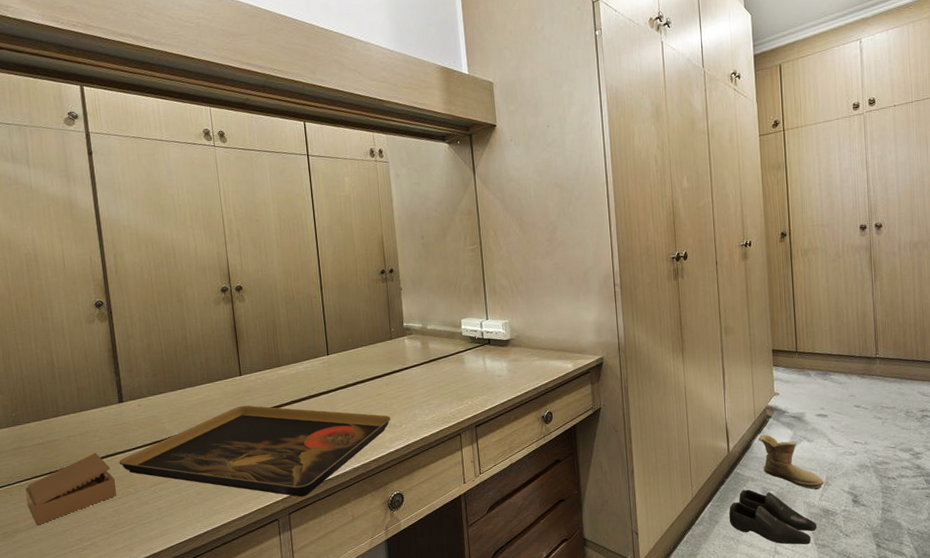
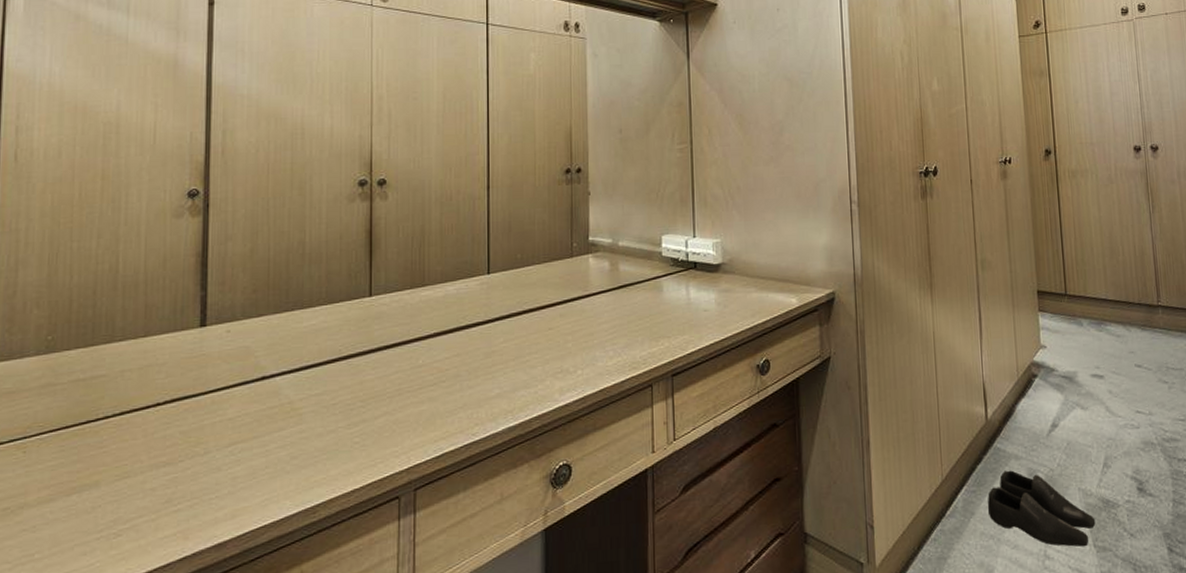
jewelry box: present [25,453,116,526] -> none [45,395,179,499]
decorative tray: present [119,405,391,497] -> none [187,336,563,466]
boot: present [758,434,824,489] -> none [1021,398,1103,472]

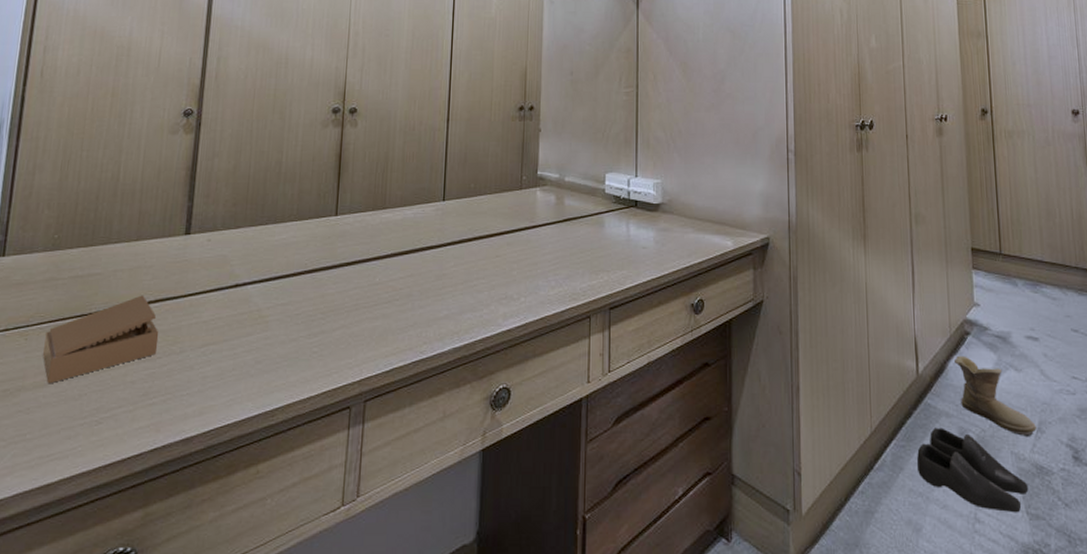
jewelry box: none [45,395,179,499] -> present [42,295,159,384]
boot: none [1021,398,1103,472] -> present [953,355,1036,436]

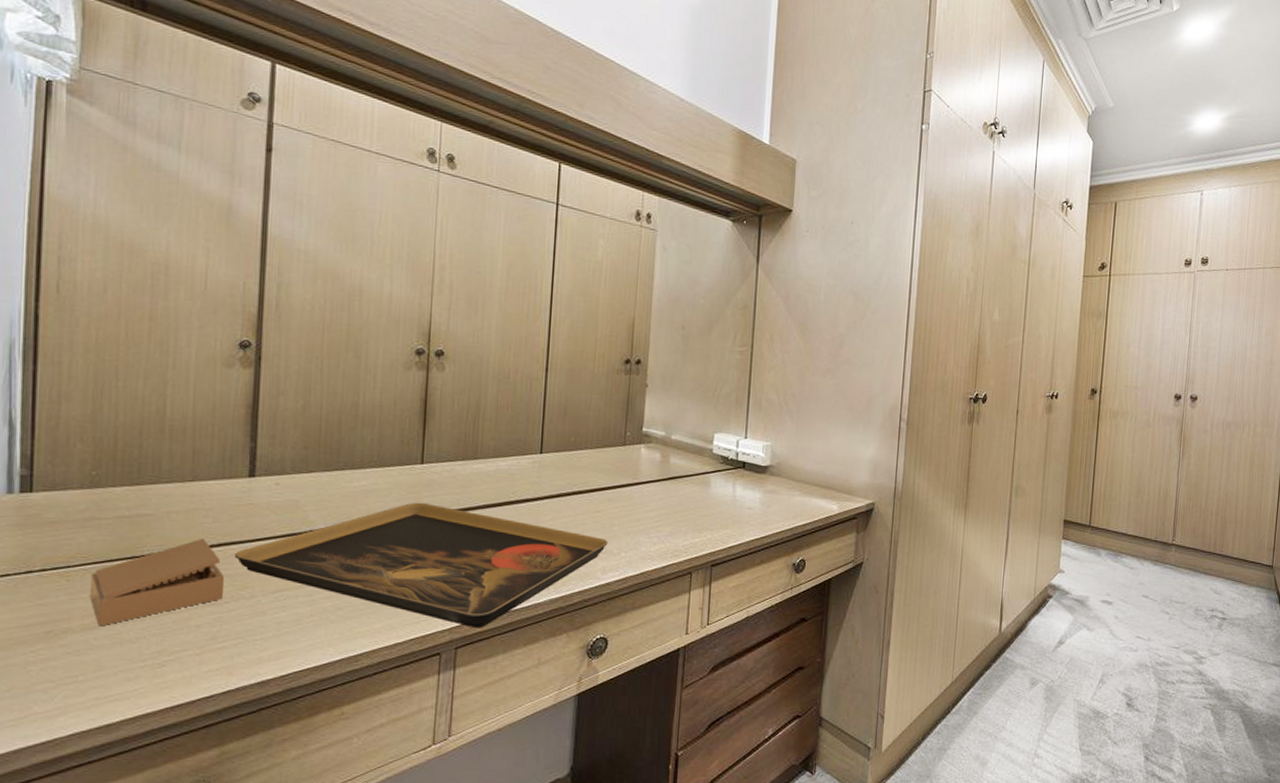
decorative tray: none [168,253,508,380] -> present [234,502,608,629]
shoe: present [917,428,1029,513] -> none [990,678,1085,750]
boot: present [953,355,1036,436] -> none [1034,616,1099,686]

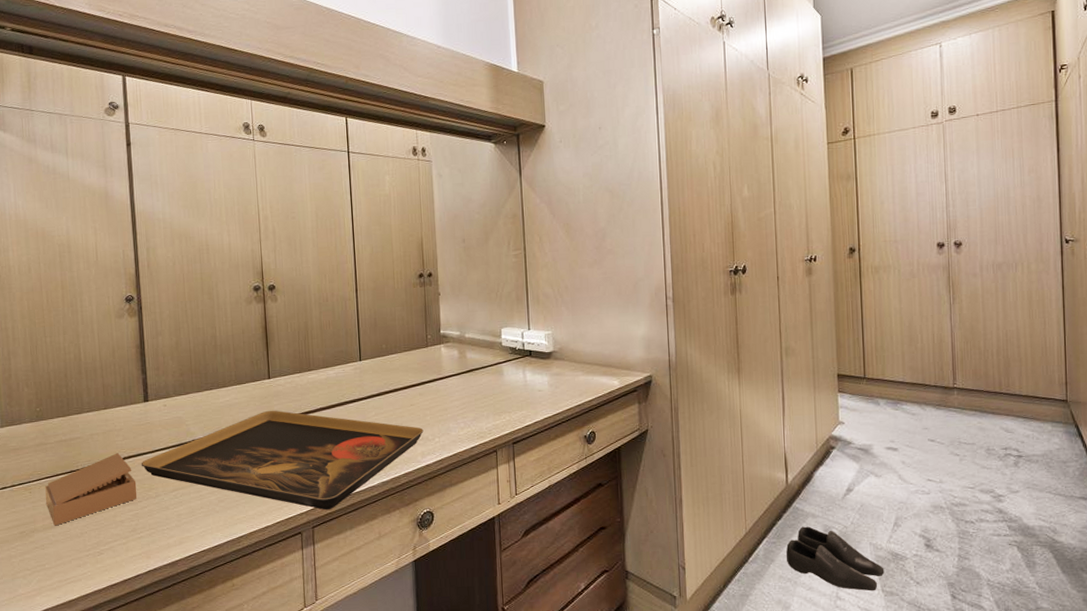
shoe: none [990,678,1085,750] -> present [786,526,885,592]

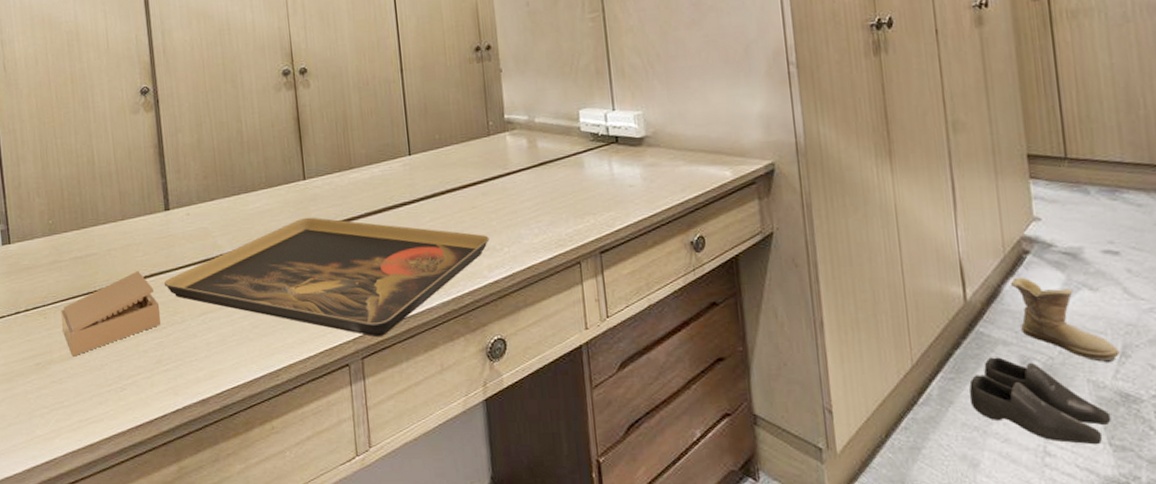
boot: none [819,466,893,530] -> present [1010,277,1120,362]

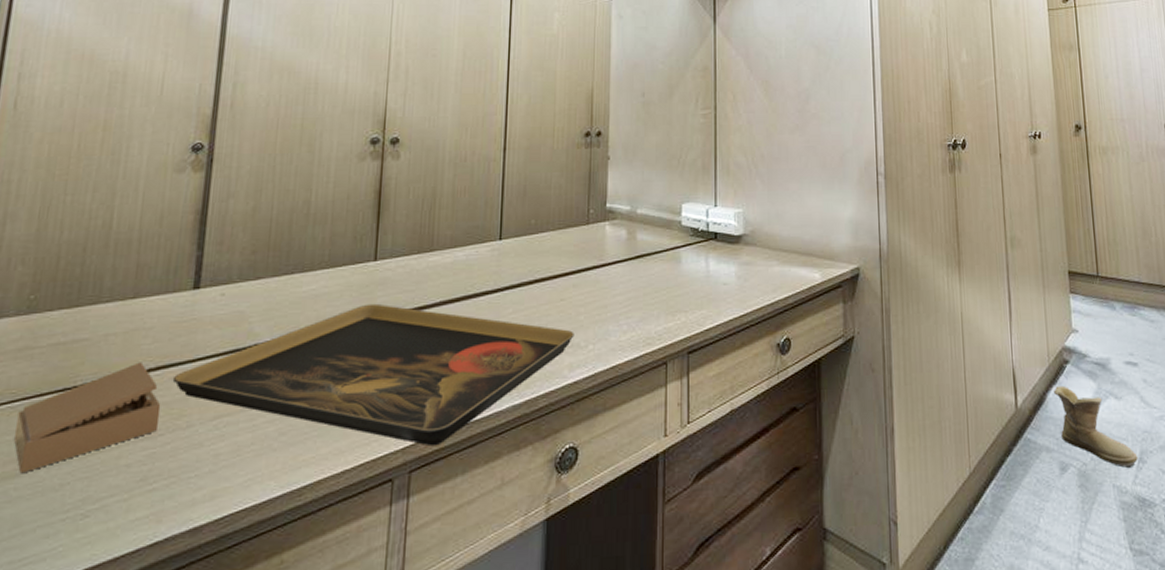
shoe: present [969,357,1111,445] -> none [1018,463,1132,550]

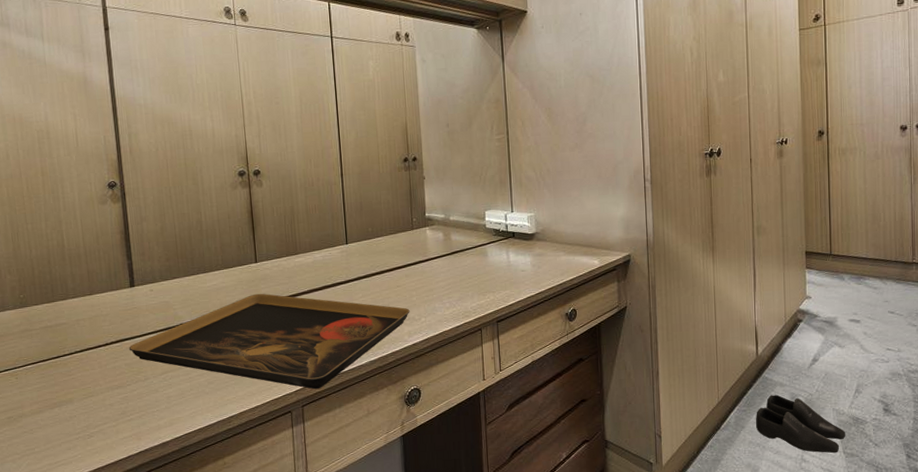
jewelry box: present [13,362,161,474] -> none [32,338,126,411]
shoe: none [1018,463,1132,550] -> present [756,394,846,454]
boot: present [1053,385,1138,468] -> none [787,338,855,397]

